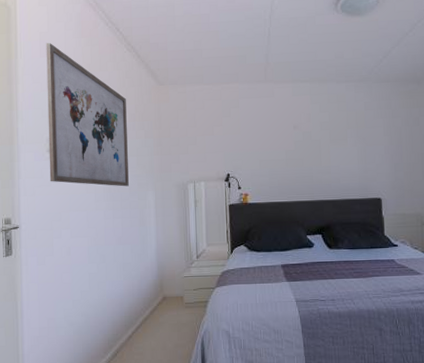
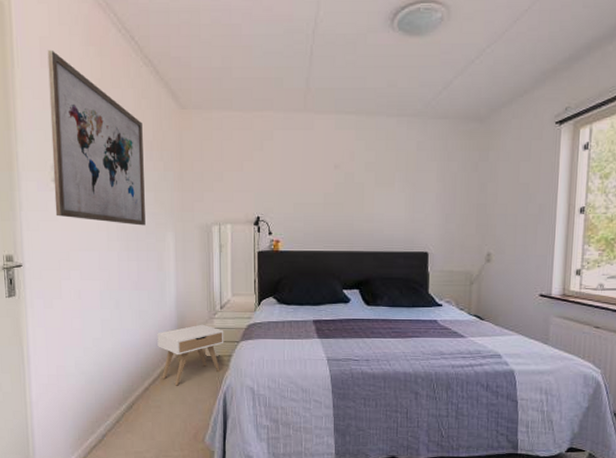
nightstand: none [140,273,201,333] -> present [157,324,224,386]

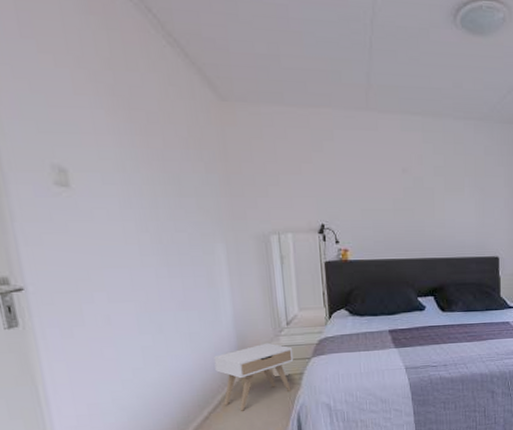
wall art: present [47,49,145,226] -> none [27,14,188,237]

